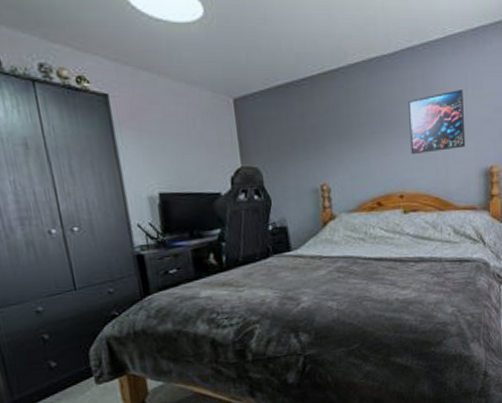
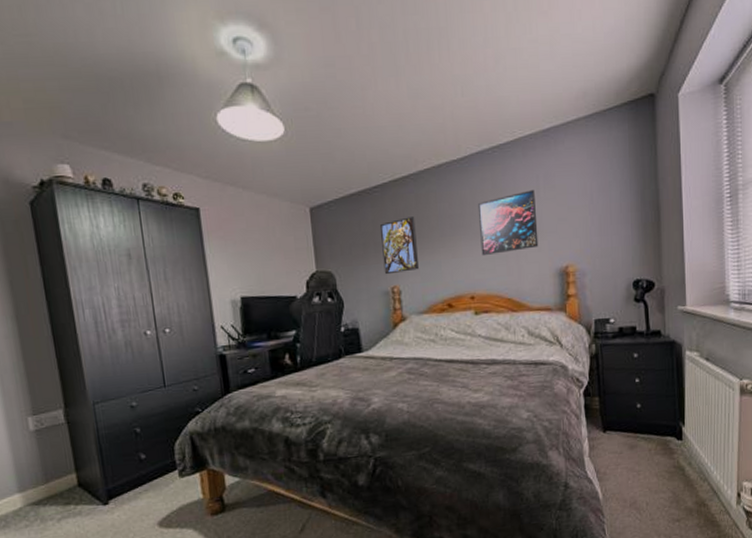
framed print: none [309,112,348,172] -> present [380,216,419,275]

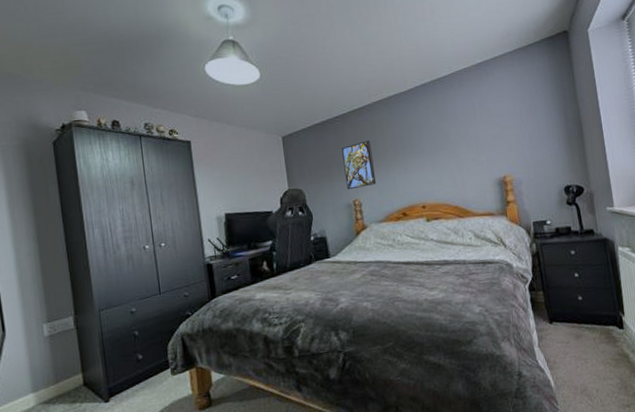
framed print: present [477,190,539,256] -> none [423,114,479,171]

